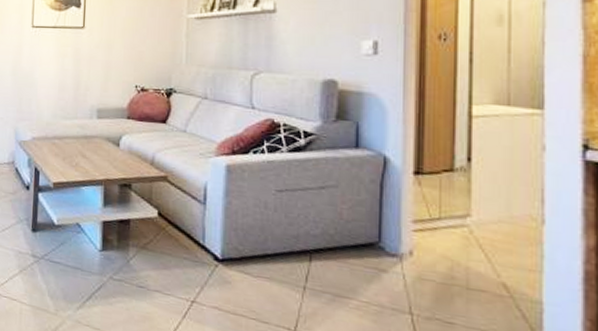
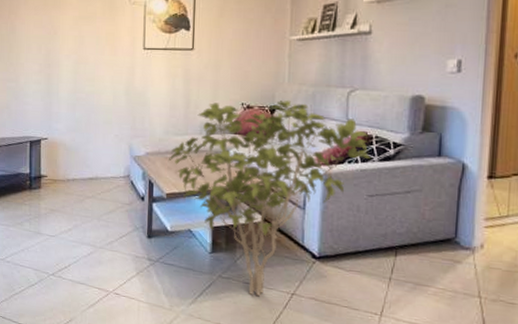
shrub: none [56,82,278,303] -> present [169,100,371,297]

